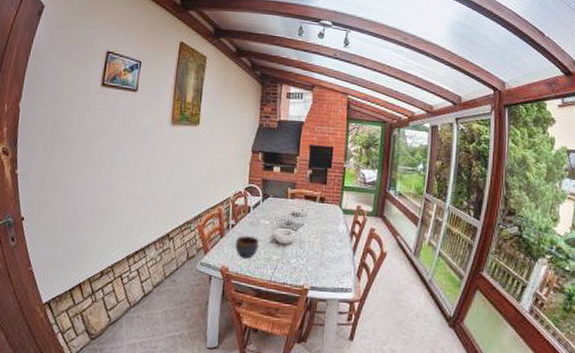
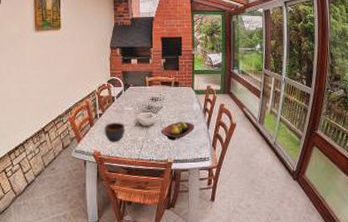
fruit bowl: none [299,242,338,264] -> present [161,121,194,140]

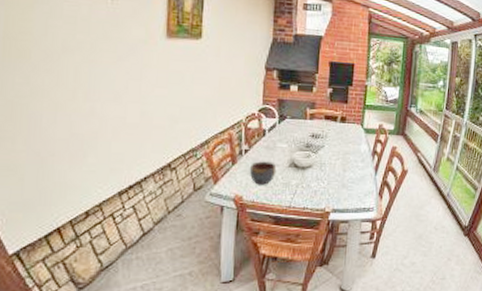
fruit bowl: present [161,121,194,140] -> none [319,164,360,186]

